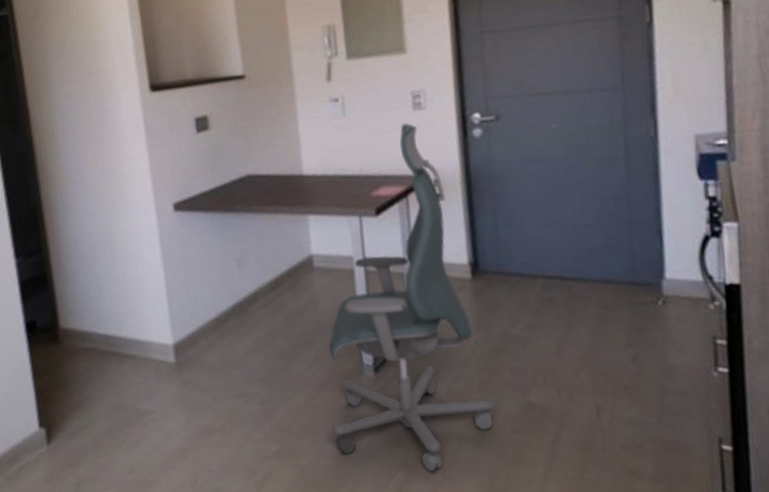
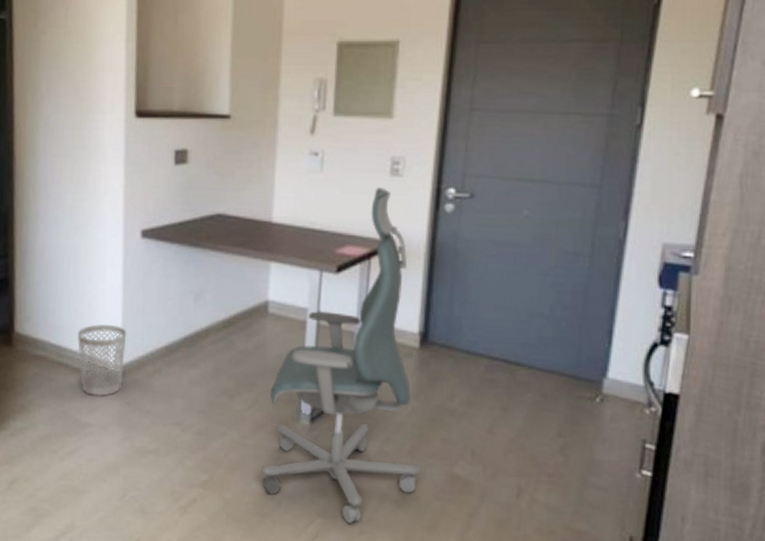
wastebasket: none [123,304,177,382] -> present [77,324,127,397]

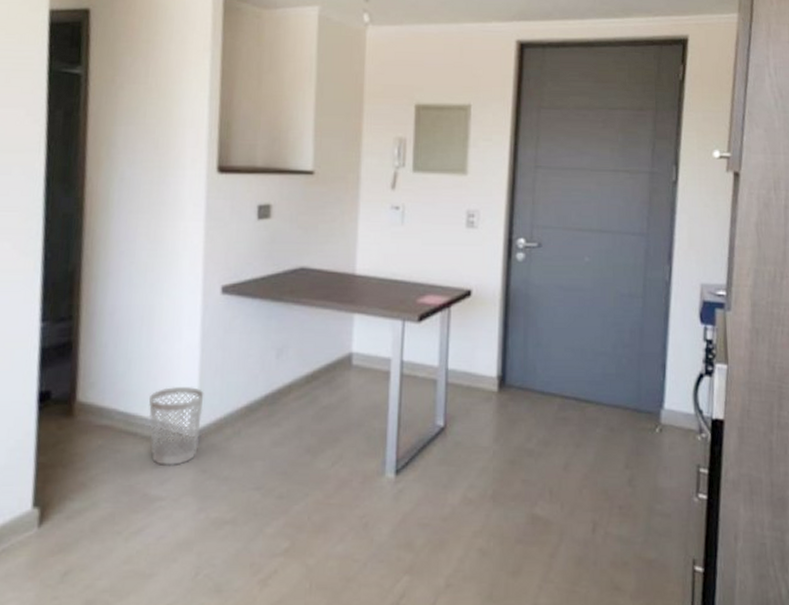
office chair: present [261,188,421,523] -> none [346,239,503,577]

